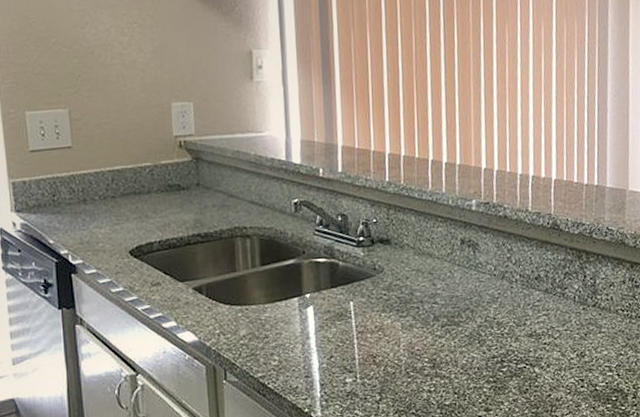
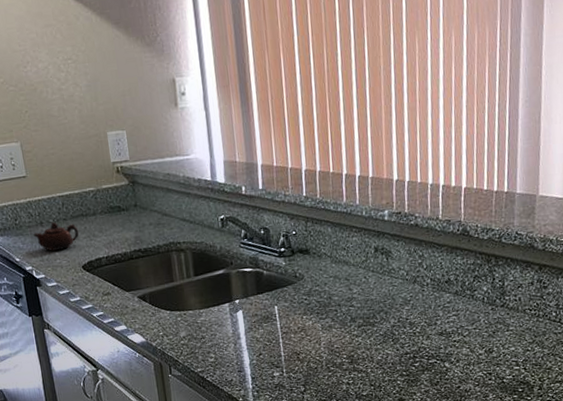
teapot: none [74,199,129,233] -> present [33,221,79,251]

